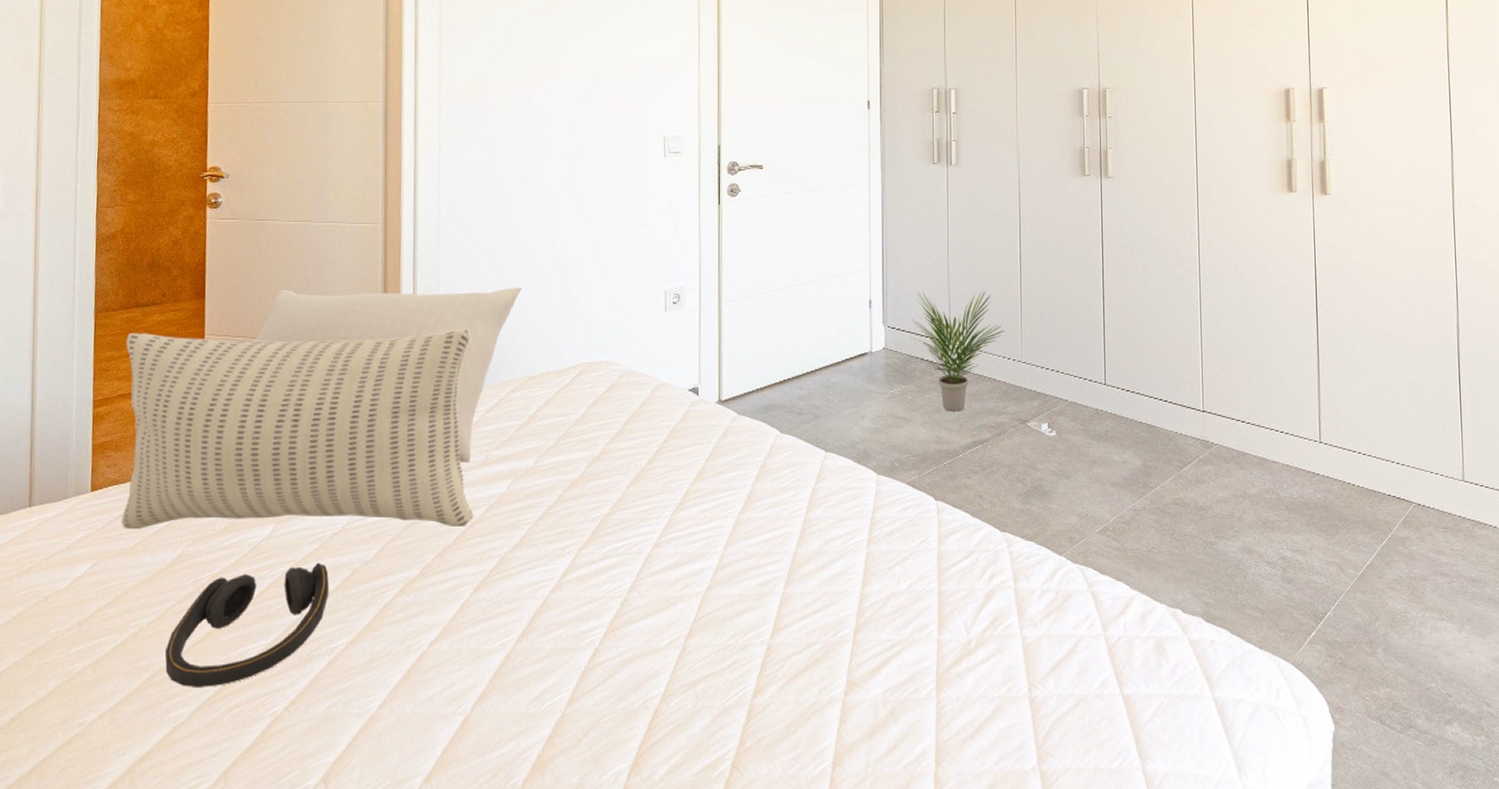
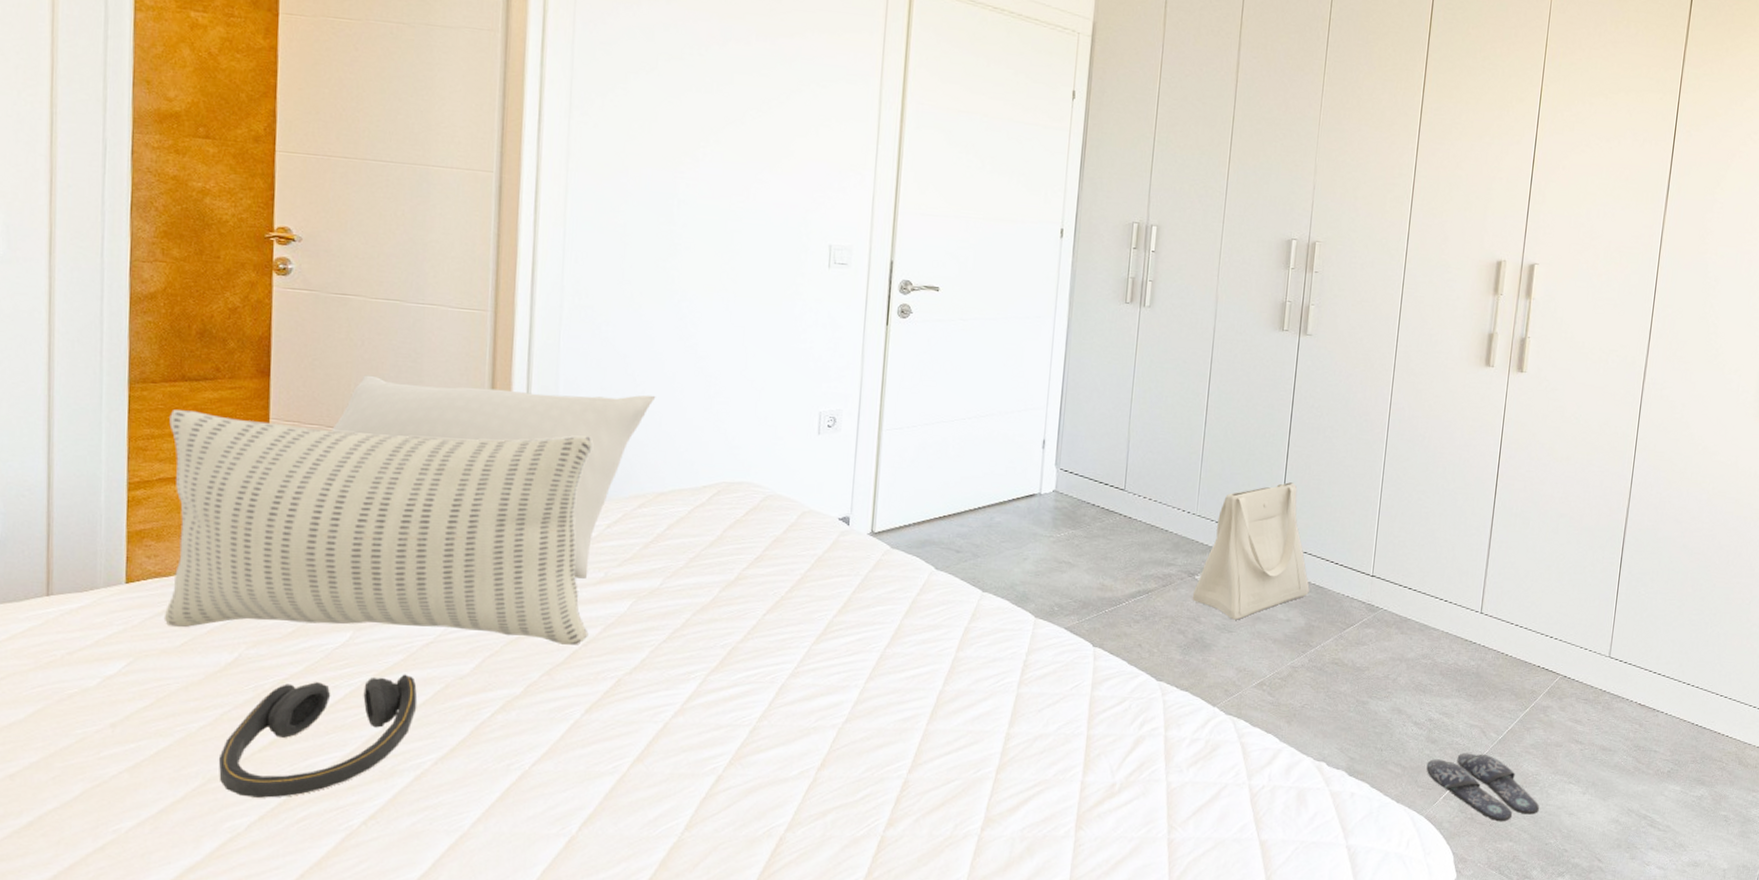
potted plant: present [910,291,1004,412] -> none [1083,437,1182,560]
tote bag: none [1026,323,1142,465] -> present [1192,482,1310,620]
slippers: none [1286,592,1413,665] -> present [1426,753,1539,821]

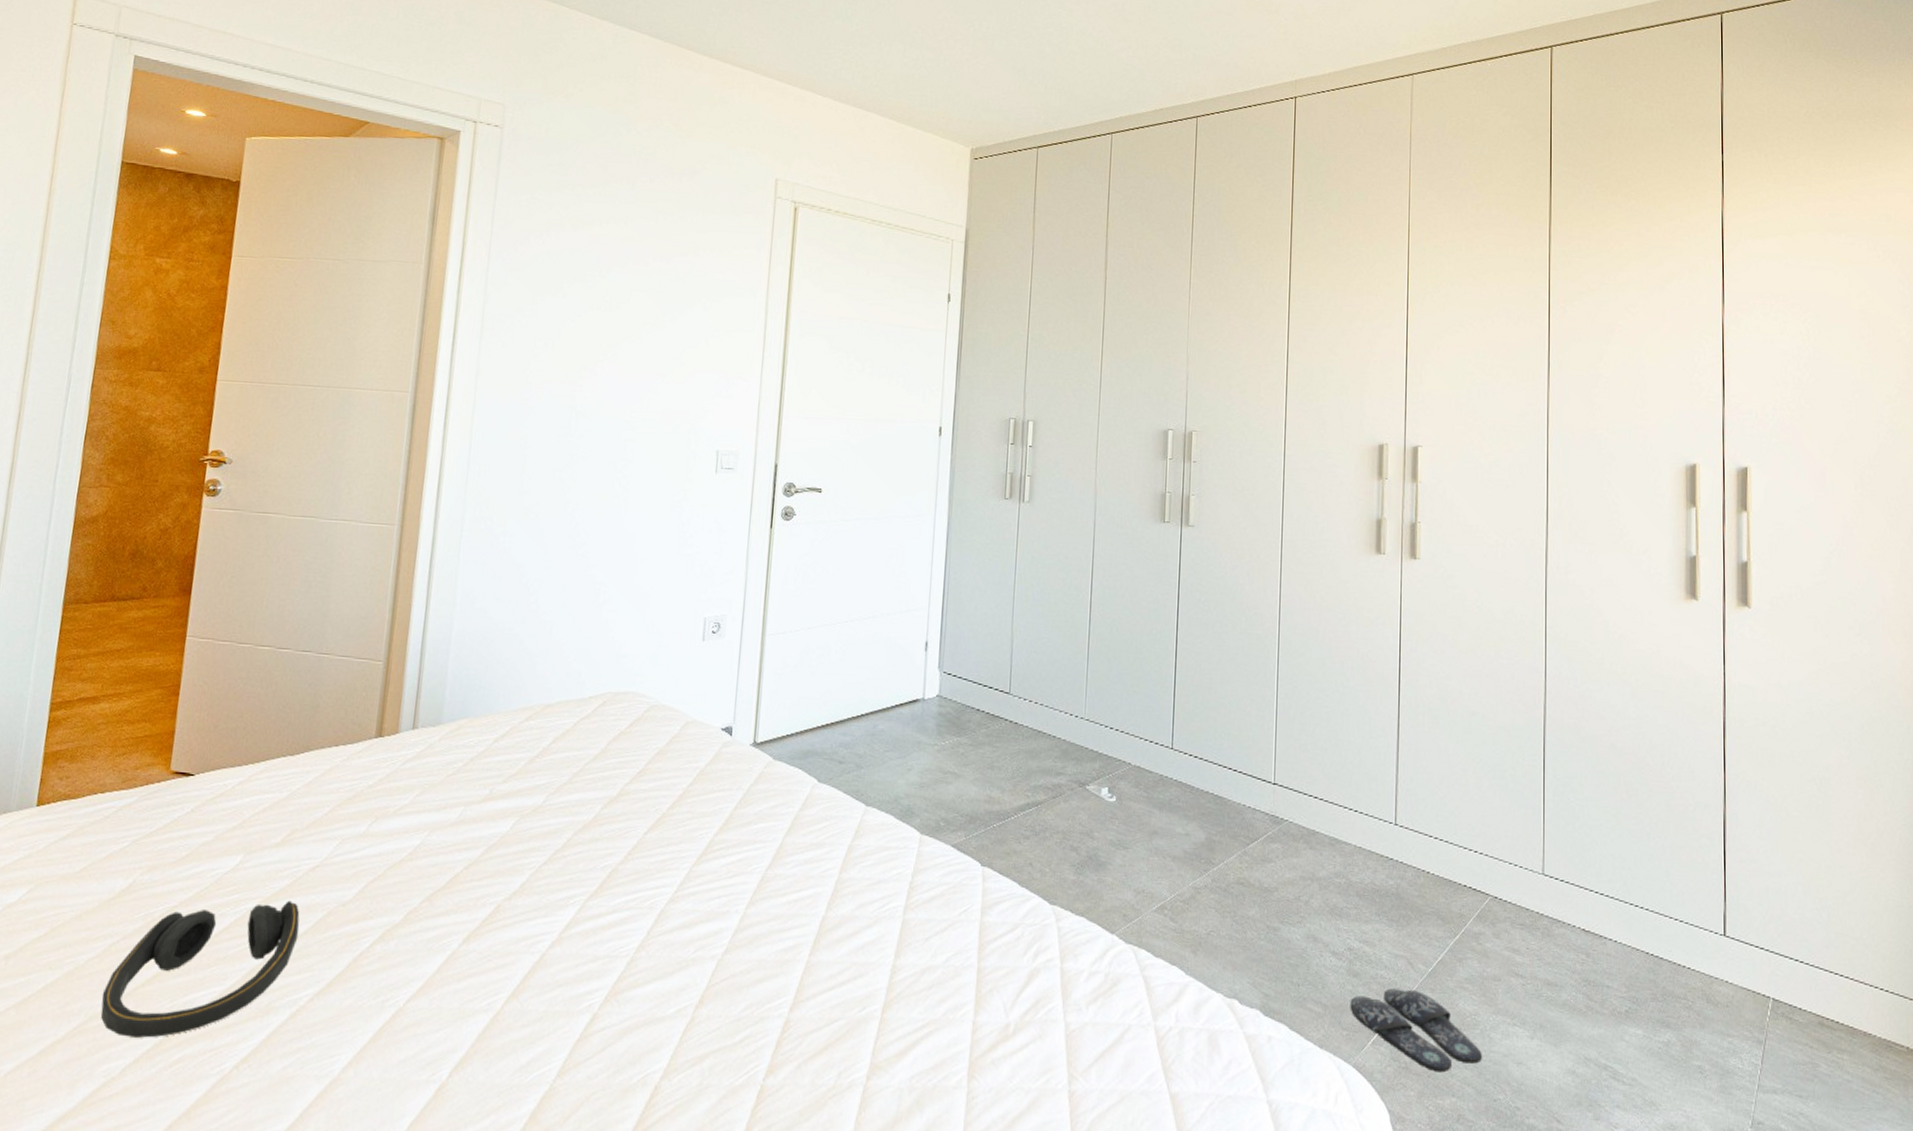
pillow: present [163,410,593,646] -> none [67,629,485,869]
cushion: present [332,375,656,579] -> none [242,591,548,796]
tote bag: present [1192,482,1310,620] -> none [1084,682,1208,835]

